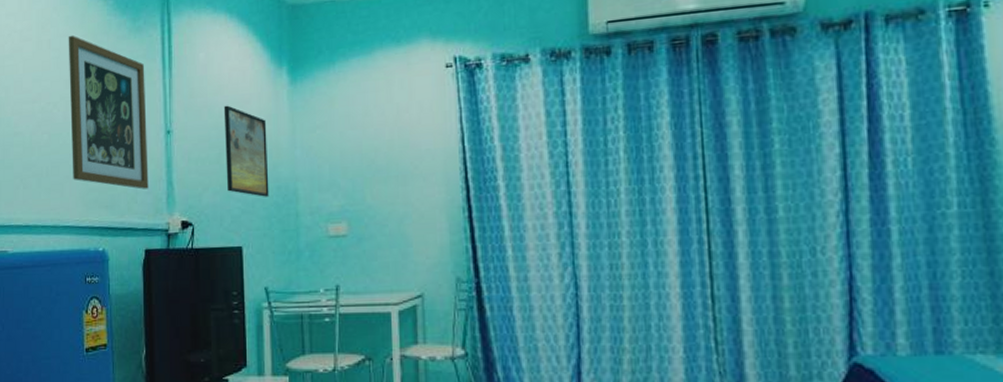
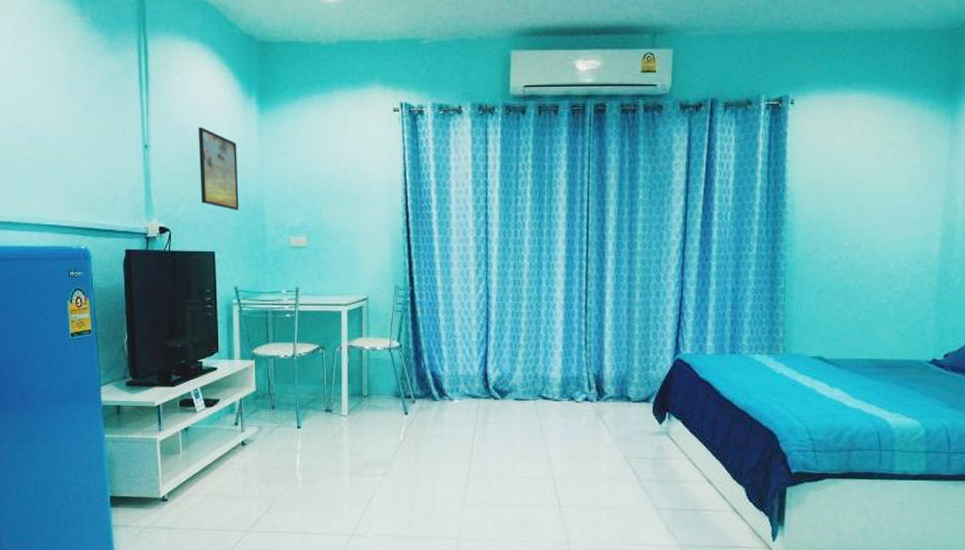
wall art: present [68,35,149,189] -> none [45,46,128,196]

